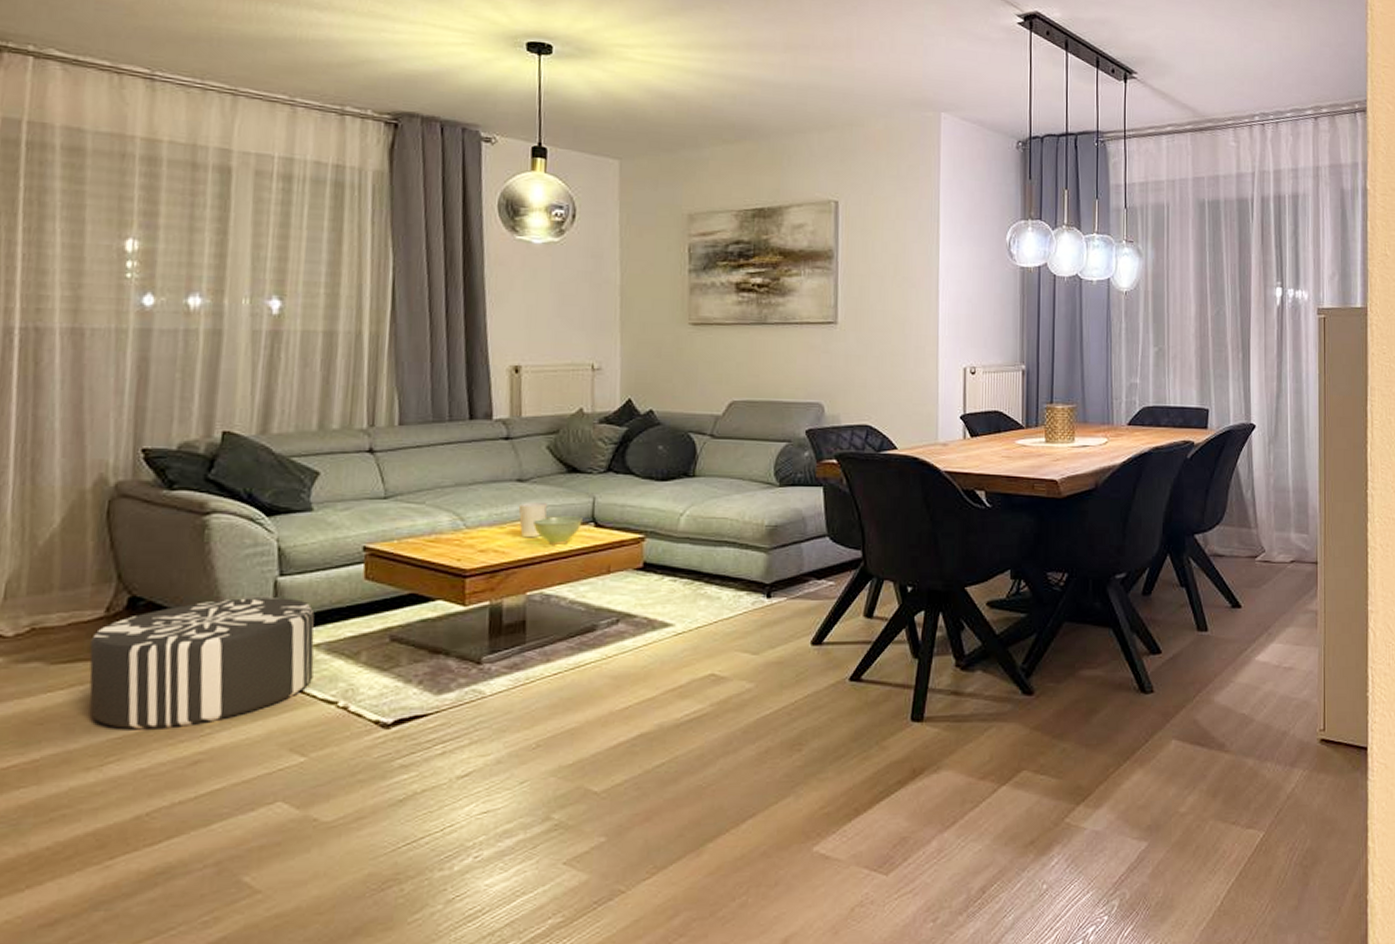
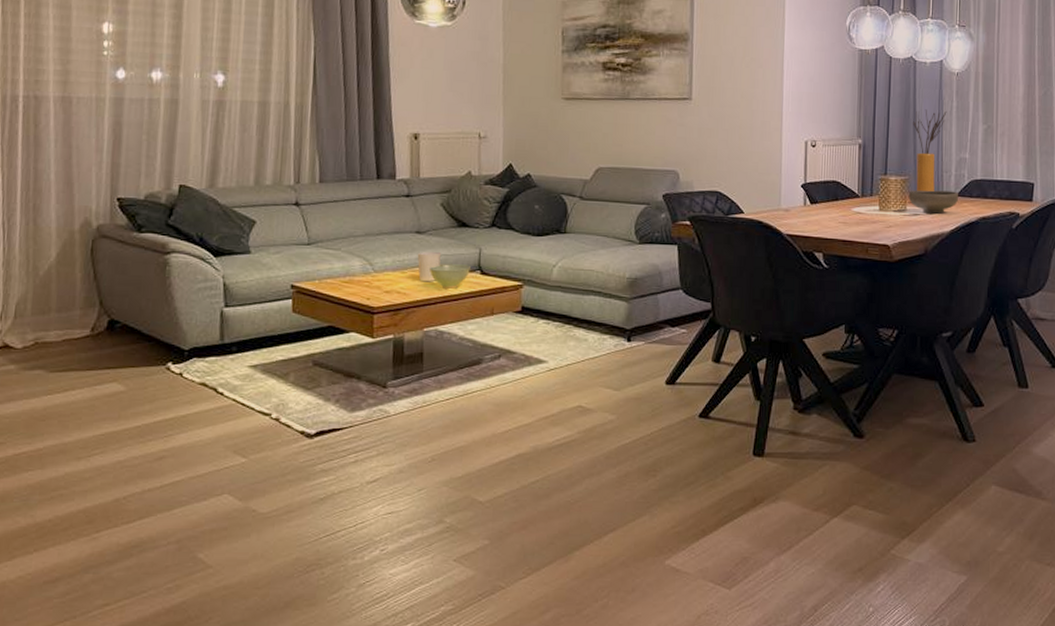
pouf: present [89,598,315,730] -> none [79,324,253,429]
bowl: none [1076,419,1131,444] -> present [908,190,959,214]
vase: none [1080,331,1116,421] -> present [913,109,947,192]

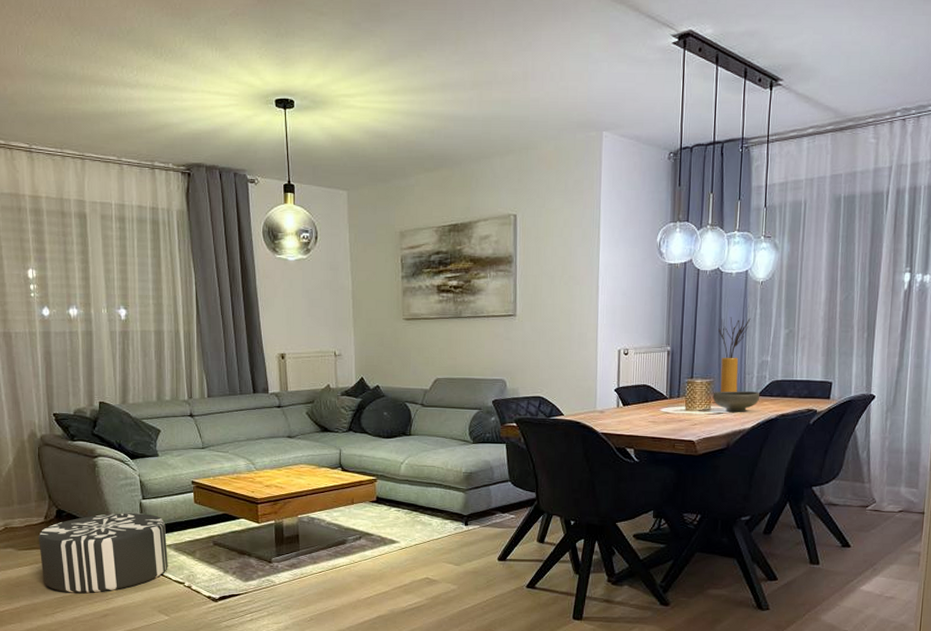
pouf: none [79,324,253,429] -> present [39,513,168,594]
candle holder: present [417,251,441,282] -> none [289,452,308,478]
bowl: present [428,264,470,289] -> none [299,463,333,483]

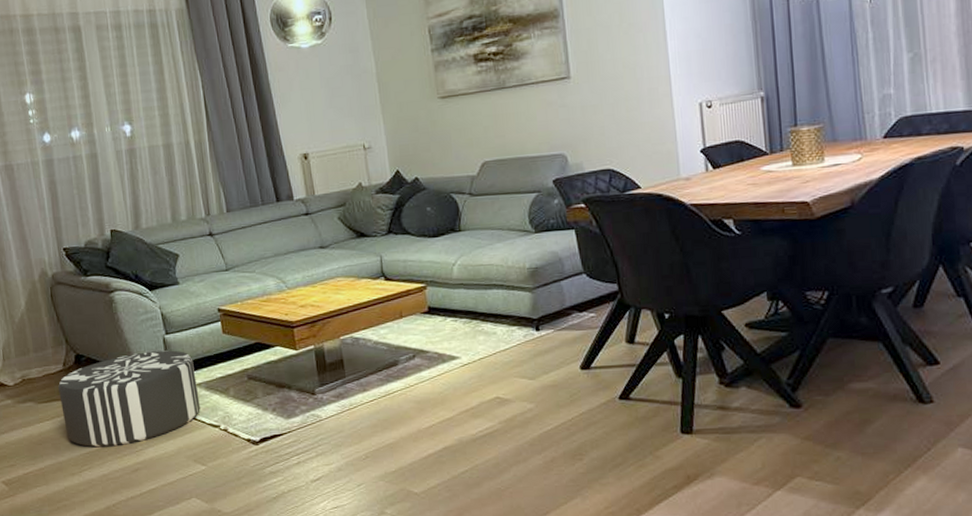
bowl: present [712,391,760,412] -> none [824,133,887,162]
vase: present [718,317,751,393] -> none [822,45,862,140]

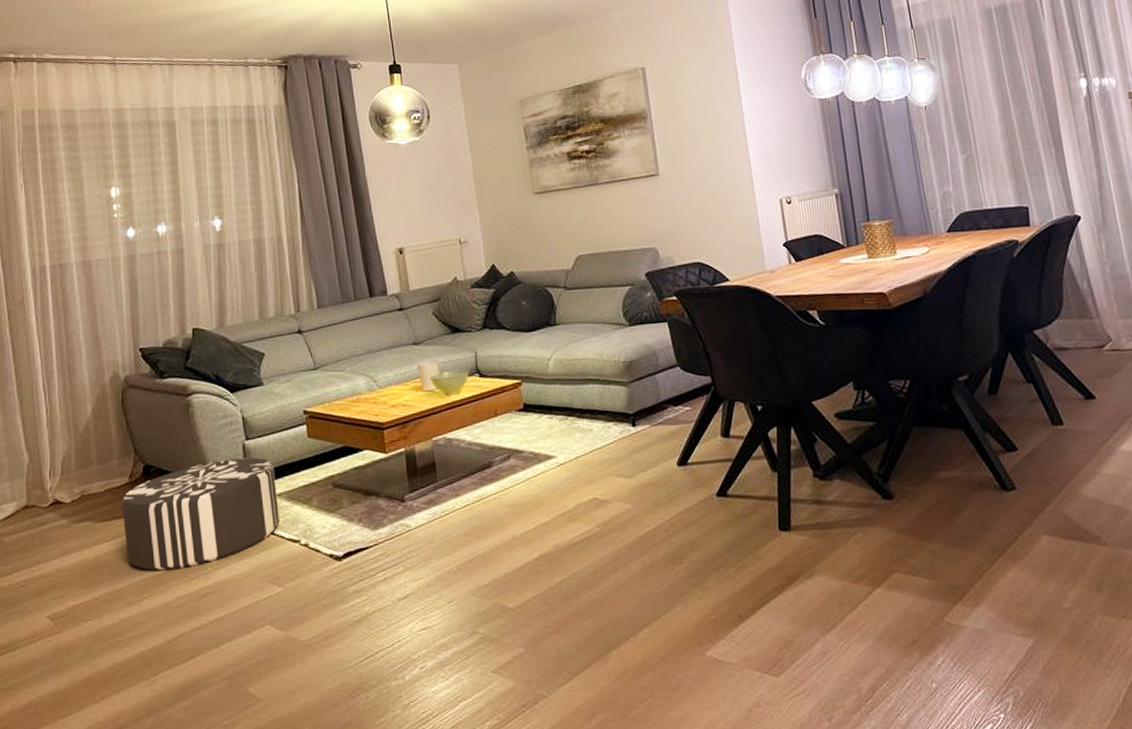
candle holder: none [323,263,346,294] -> present [416,359,440,392]
bowl: none [336,273,375,298] -> present [429,369,469,396]

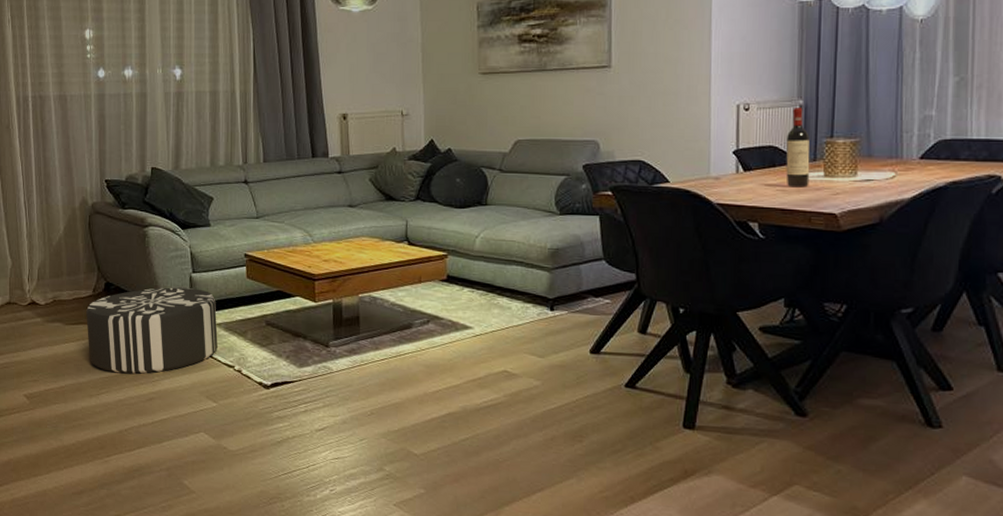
candle holder: present [416,359,440,392] -> none [350,223,371,252]
bowl: present [429,369,469,396] -> none [361,235,398,258]
wine bottle: none [828,196,857,272] -> present [785,108,810,188]

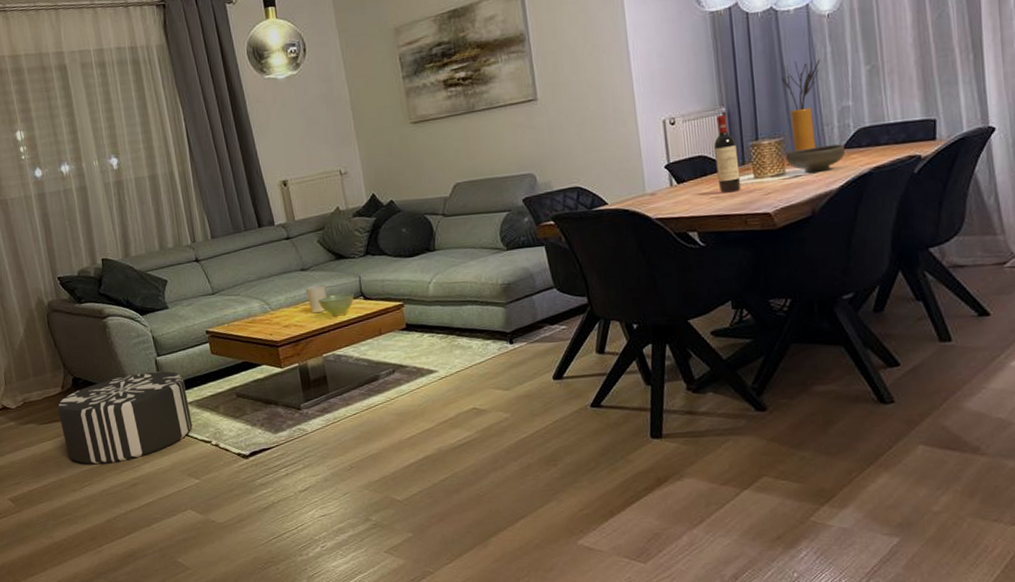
candle holder: none [350,223,371,252] -> present [305,284,327,314]
bowl: none [361,235,398,258] -> present [317,292,354,317]
bowl: none [859,153,923,179] -> present [785,144,846,173]
vase: none [865,63,908,155] -> present [782,59,821,152]

